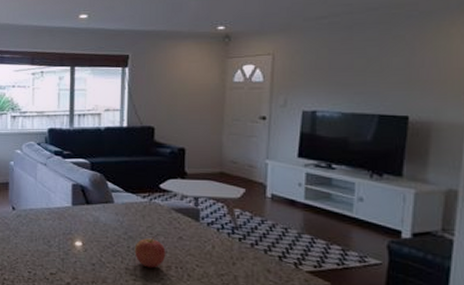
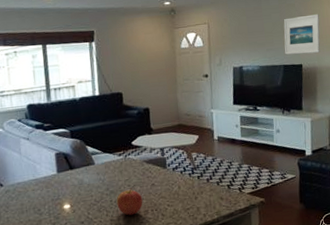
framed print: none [381,50,444,103] -> present [283,14,320,55]

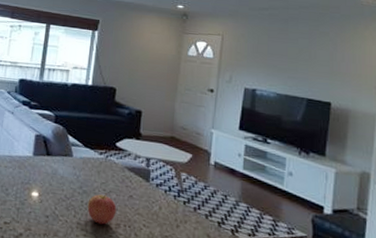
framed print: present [283,14,320,55] -> none [310,46,359,94]

